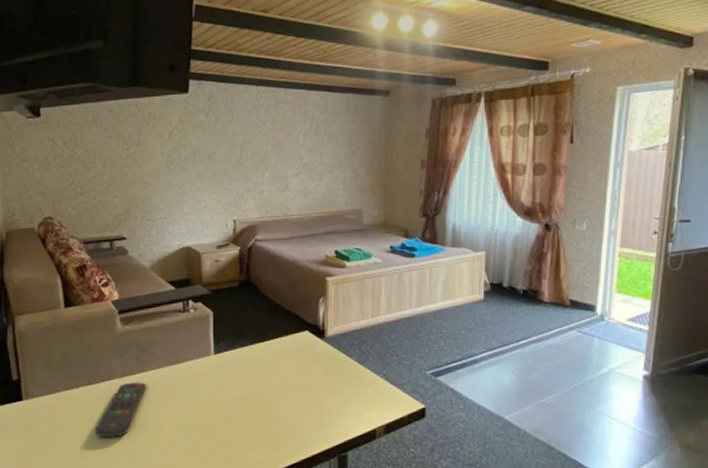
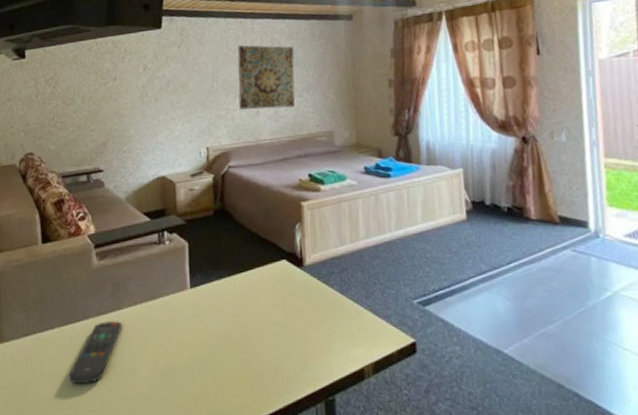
wall art: none [267,115,328,185] -> present [237,45,296,111]

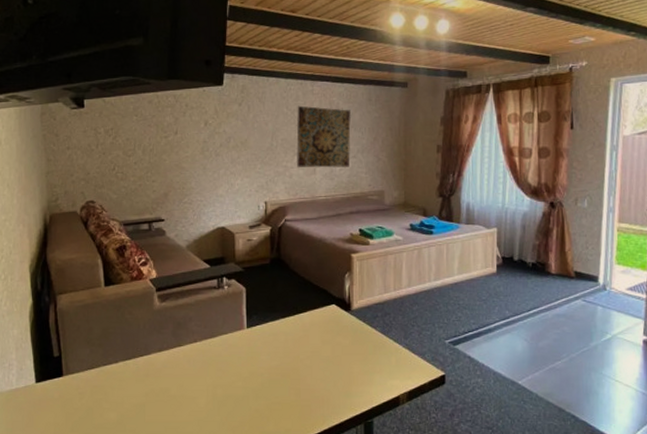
remote control: present [68,321,123,385] -> none [132,356,183,411]

